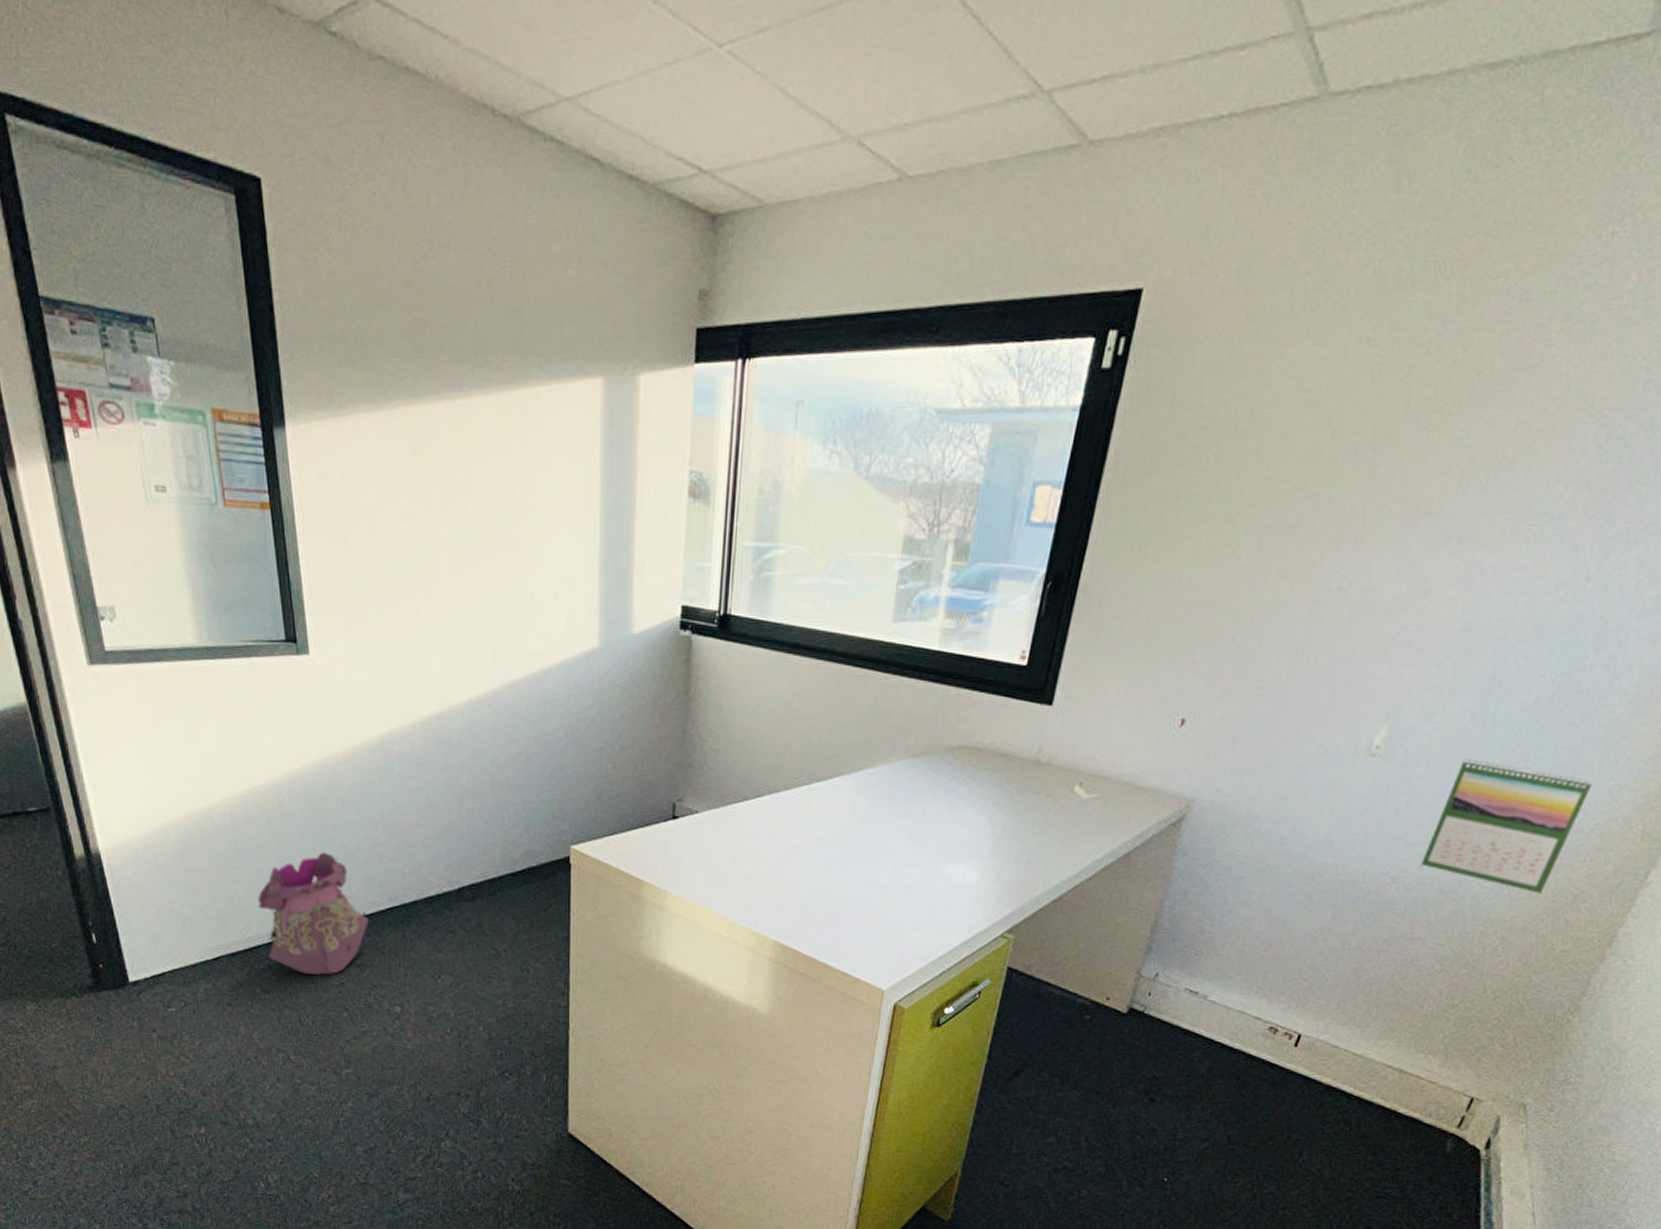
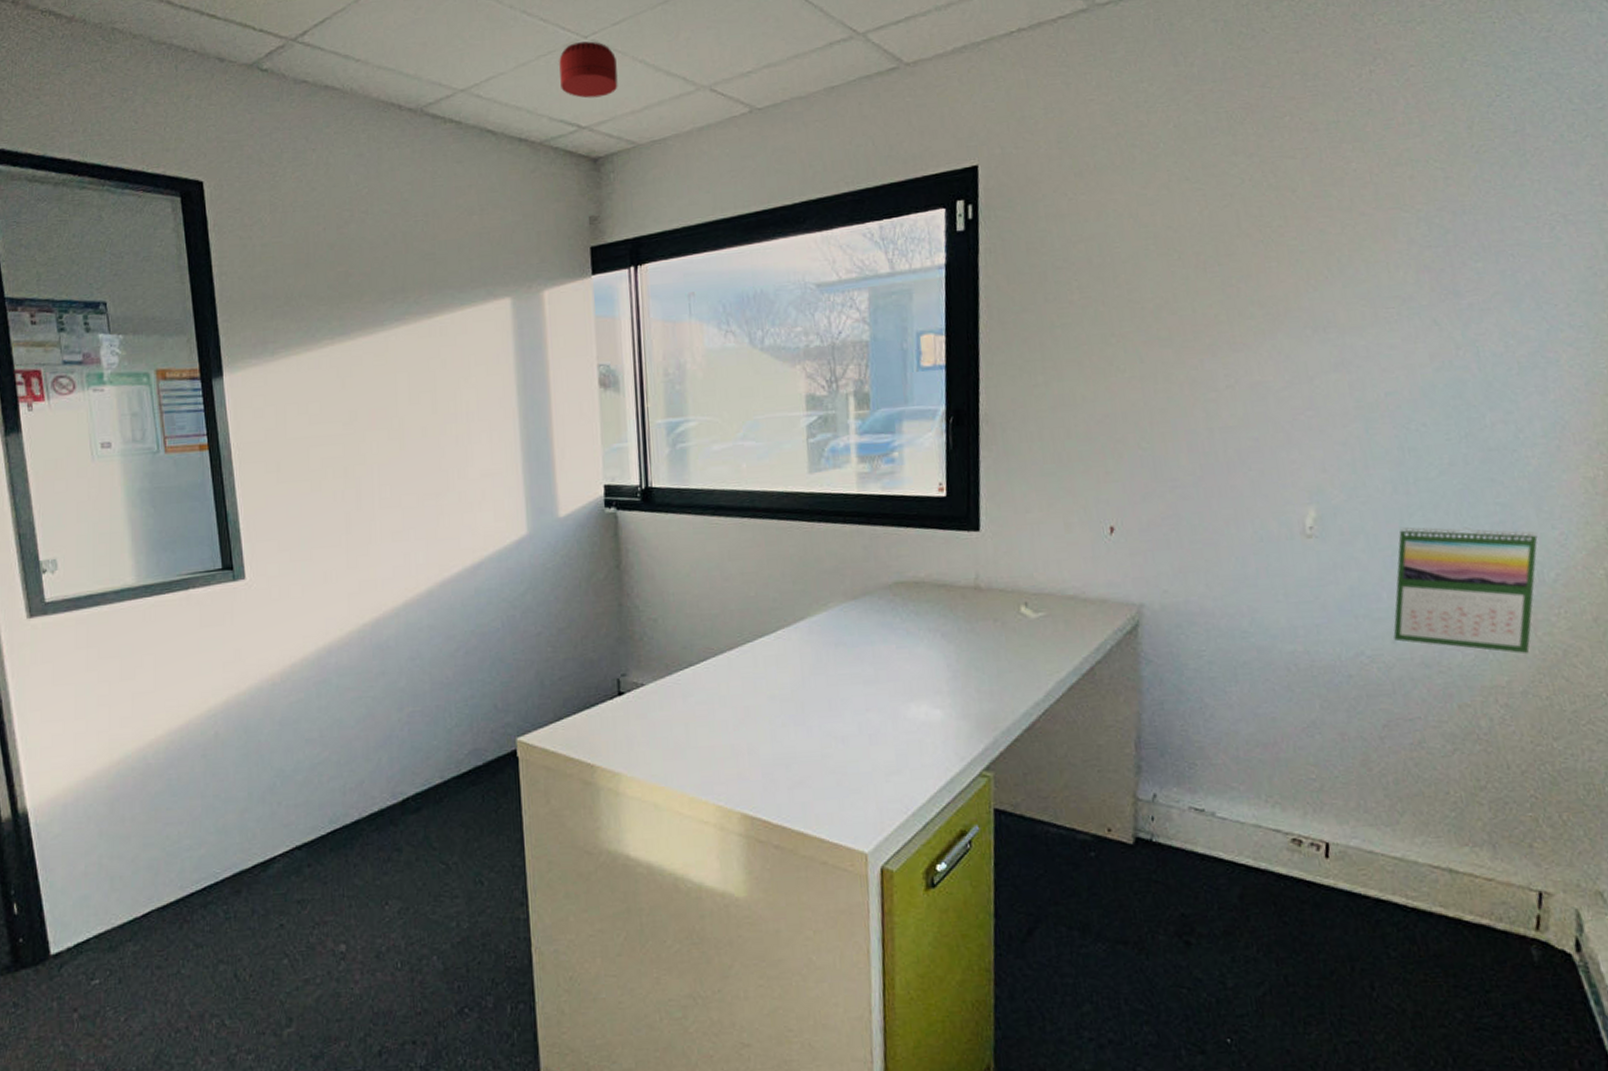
backpack: present [257,852,369,975] -> none [191,779,309,920]
smoke detector: none [684,51,753,133] -> present [559,41,618,98]

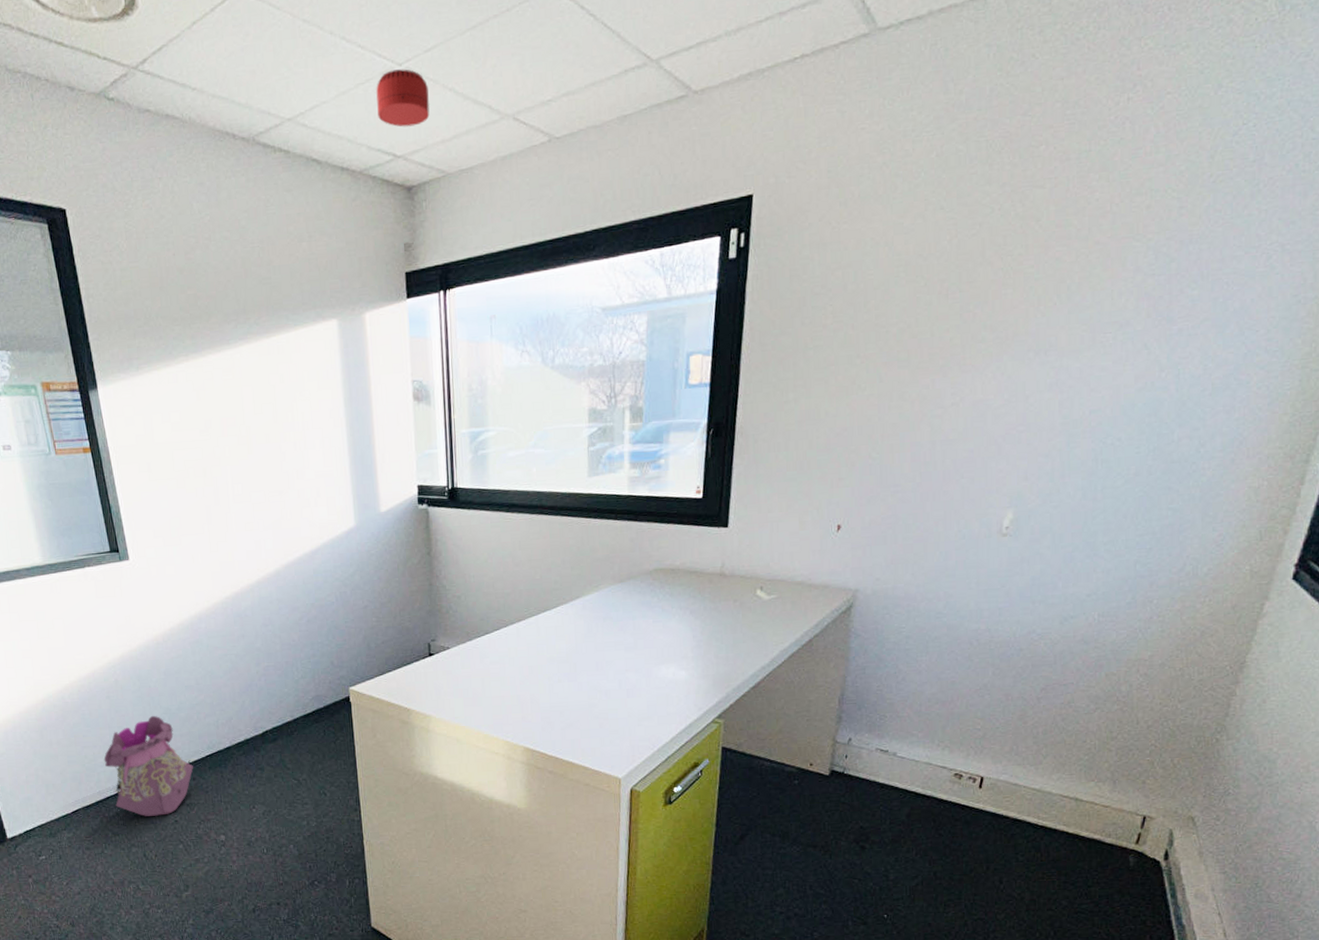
backpack: none [191,779,309,920] -> present [104,715,193,816]
calendar: present [1393,526,1538,654] -> none [1062,528,1199,634]

